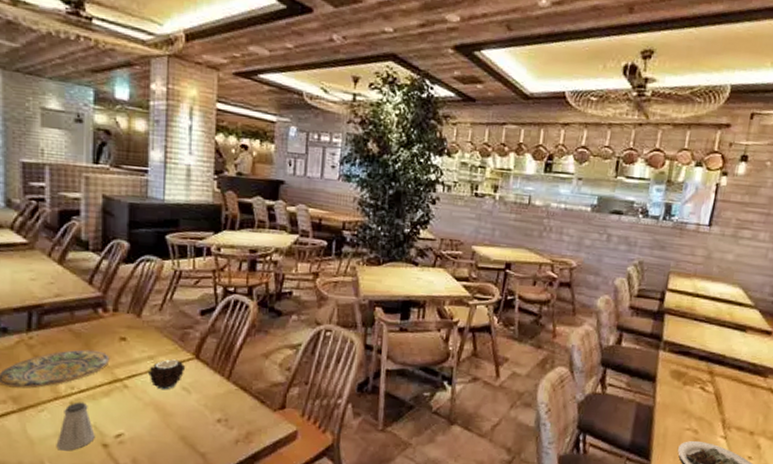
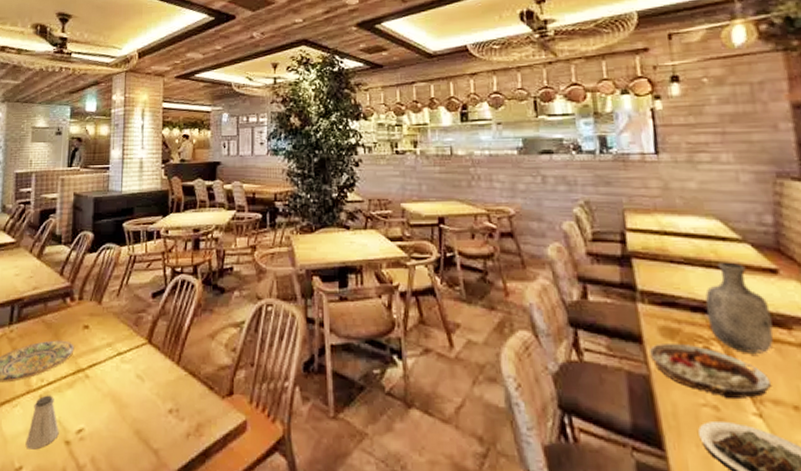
candle: present [147,359,186,390] -> none [106,345,140,379]
plate: none [658,383,740,426] -> present [648,344,771,400]
vase: none [709,322,757,394] -> present [705,262,774,353]

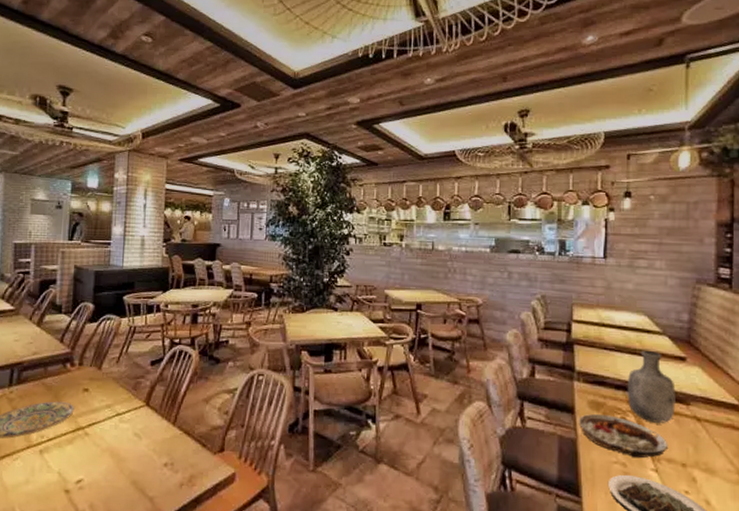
saltshaker: present [25,395,59,450] -> none [26,450,59,497]

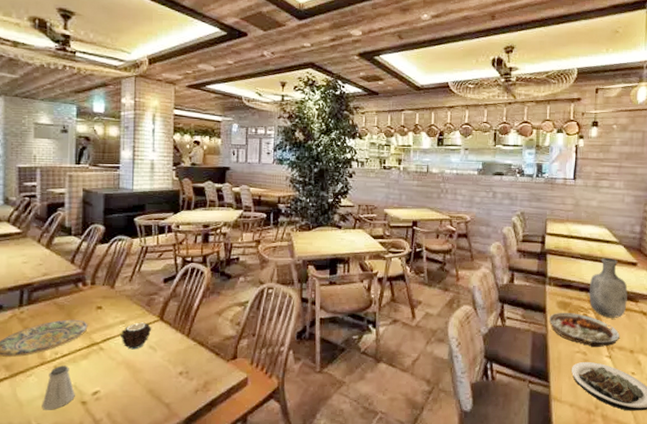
saltshaker: none [26,450,59,497] -> present [42,365,75,410]
candle: none [105,407,138,437] -> present [119,322,152,350]

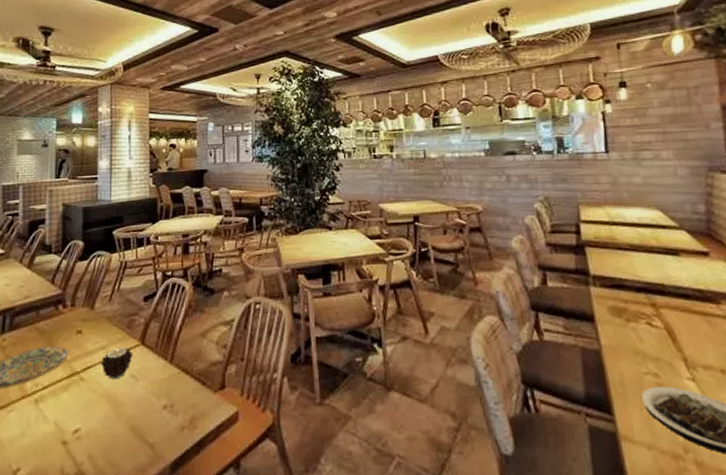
saltshaker: present [42,365,75,410] -> none [22,399,56,451]
plate: present [548,313,620,348] -> none [599,321,702,367]
vase: present [589,257,628,318] -> none [648,247,705,326]

